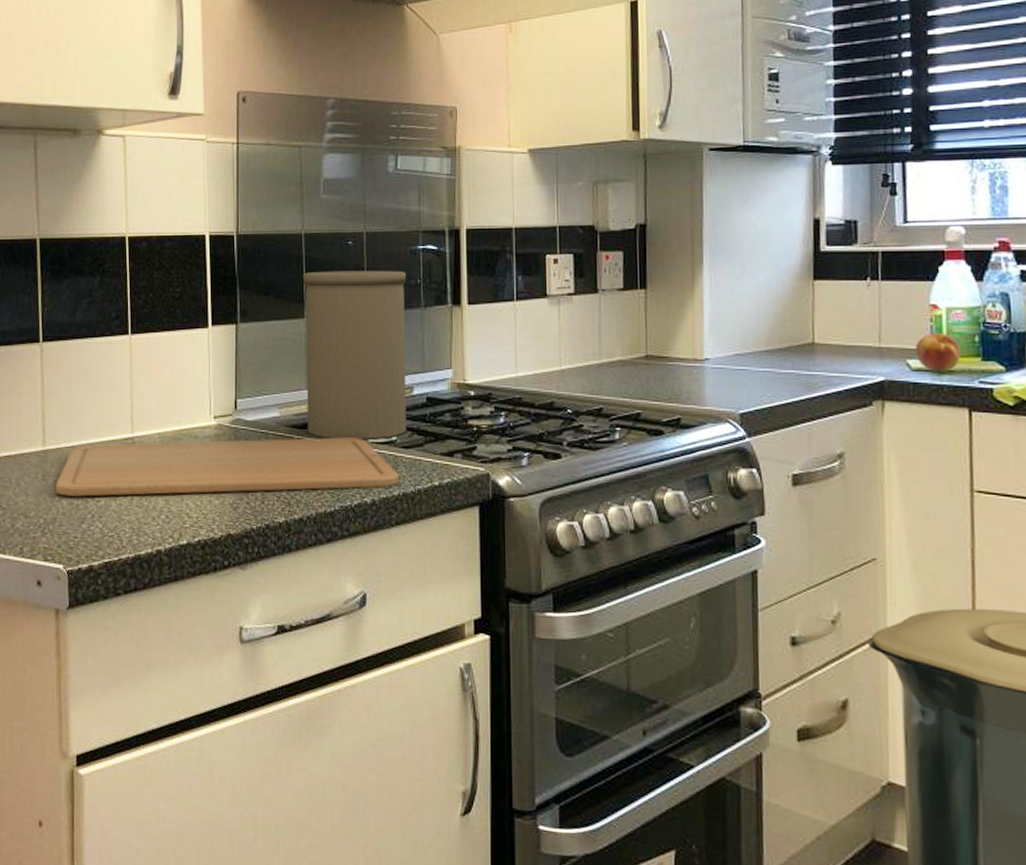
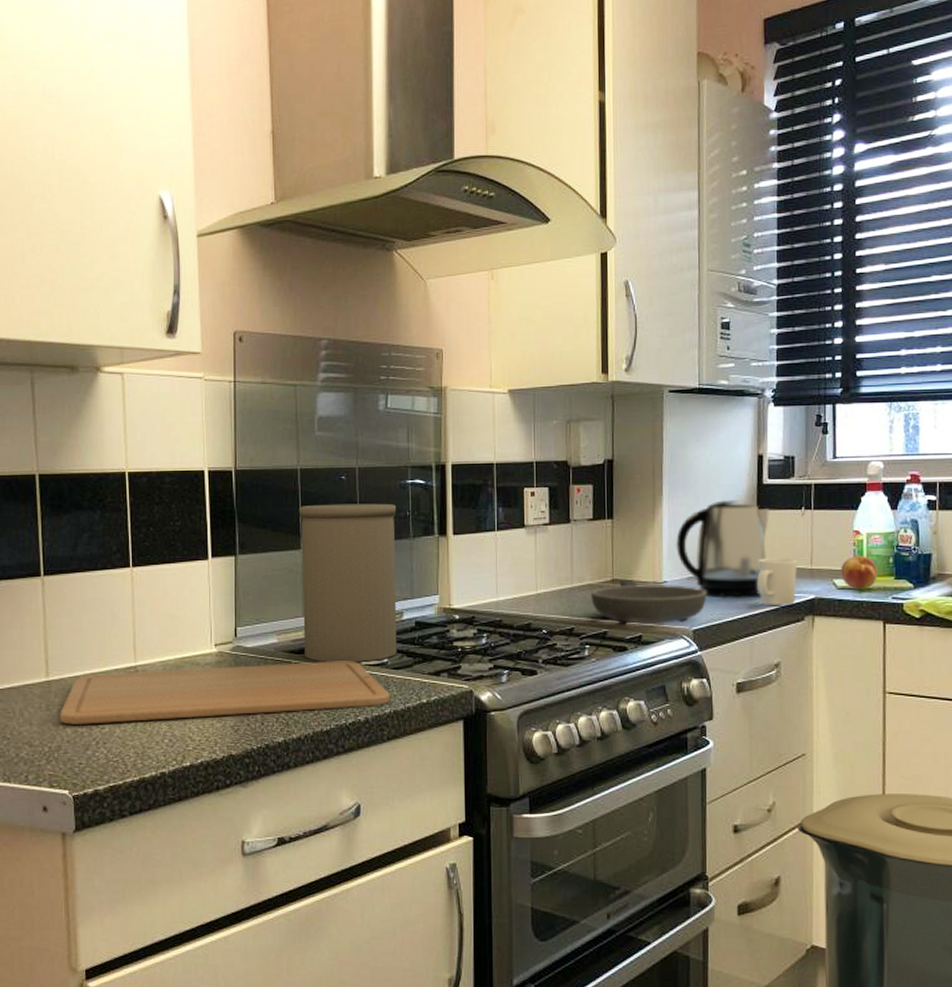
frying pan: none [622,356,756,406] -> present [591,580,707,624]
kettle: none [718,269,829,381] -> present [675,500,770,600]
mug: none [815,335,863,388] -> present [757,558,797,605]

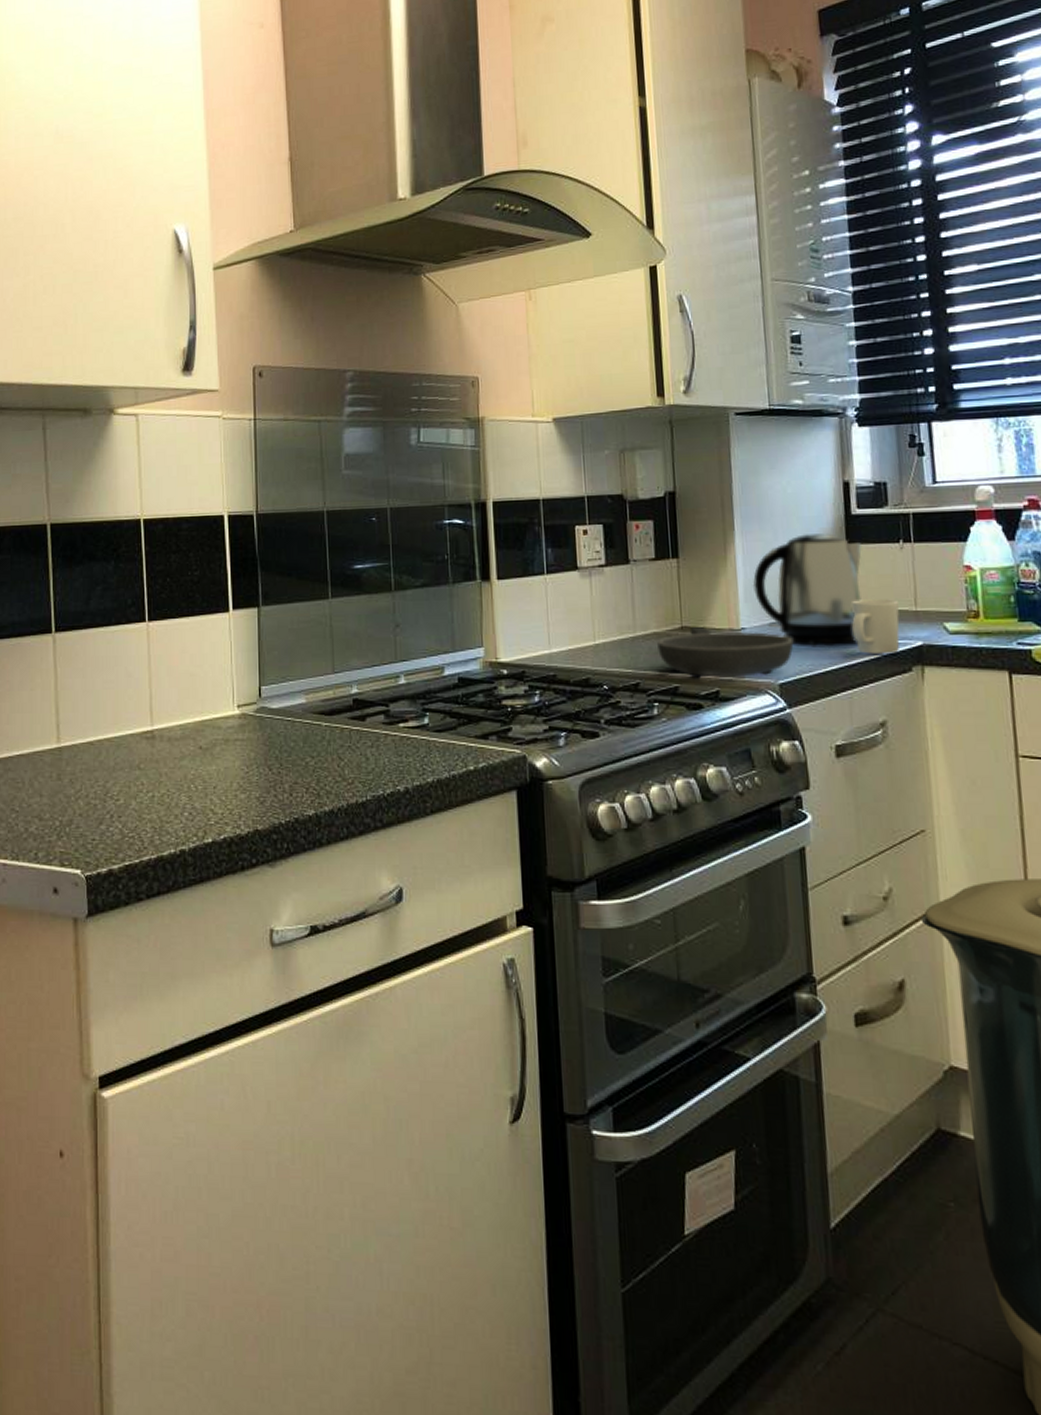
chopping board: present [60,661,390,725] -> none [72,722,432,796]
canister: present [298,503,397,663] -> none [326,546,439,726]
fruit: present [841,556,877,590] -> none [952,595,997,634]

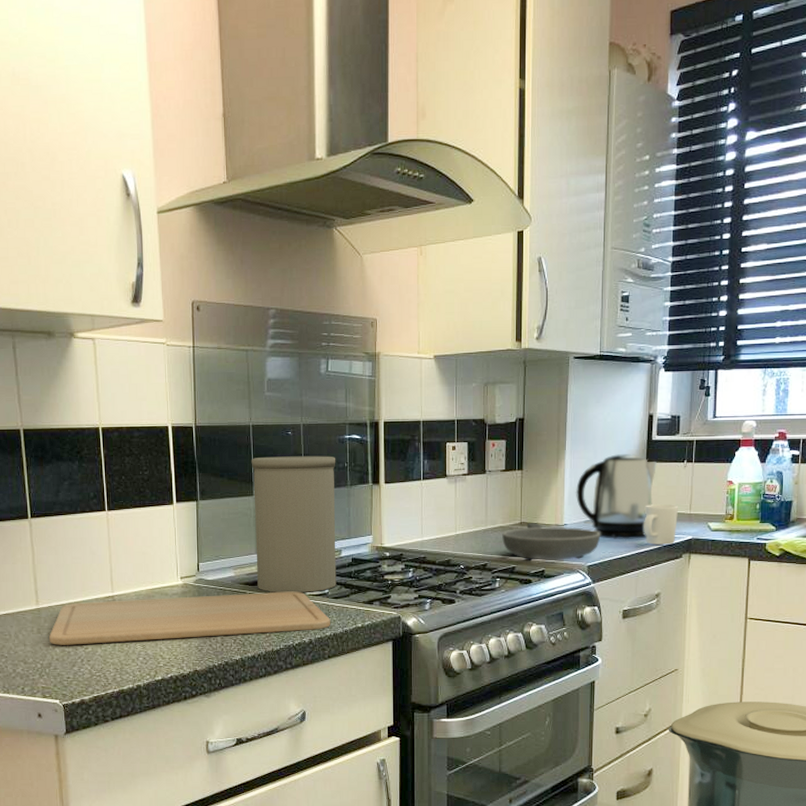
chopping board: none [72,722,432,796] -> present [49,591,330,645]
canister: none [326,546,439,726] -> present [251,456,336,594]

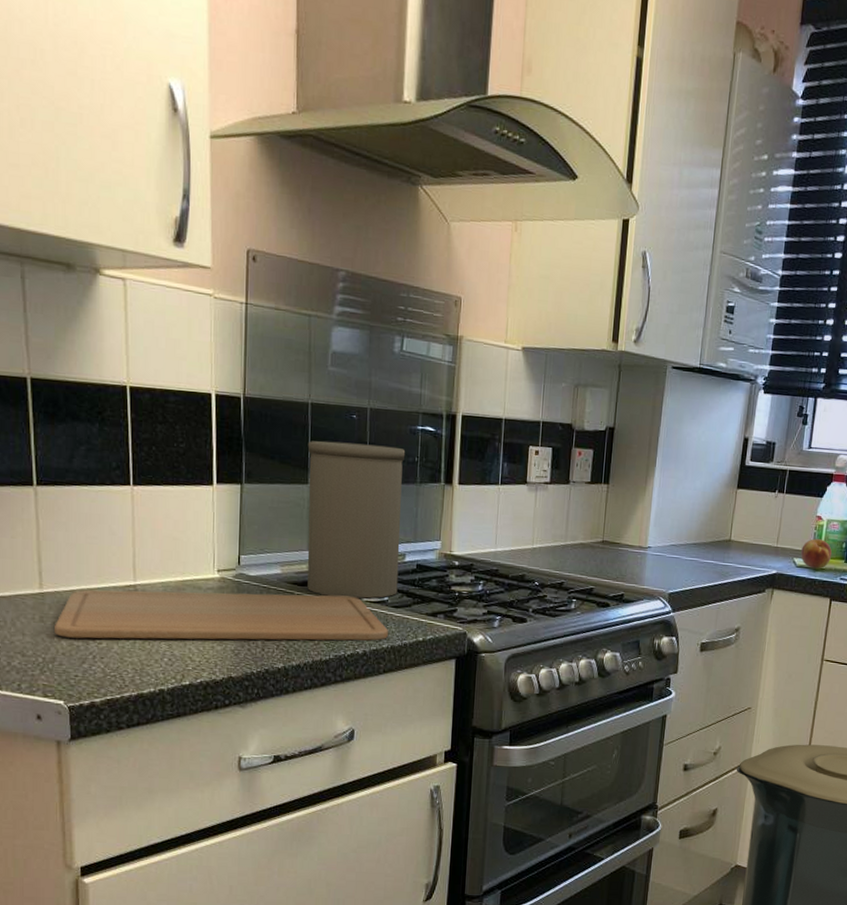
frying pan: present [502,523,601,560] -> none [582,542,685,585]
kettle: present [575,454,657,540] -> none [662,476,748,569]
mug: present [644,504,678,545] -> none [729,533,765,578]
fruit: none [715,502,746,531] -> present [801,539,832,569]

